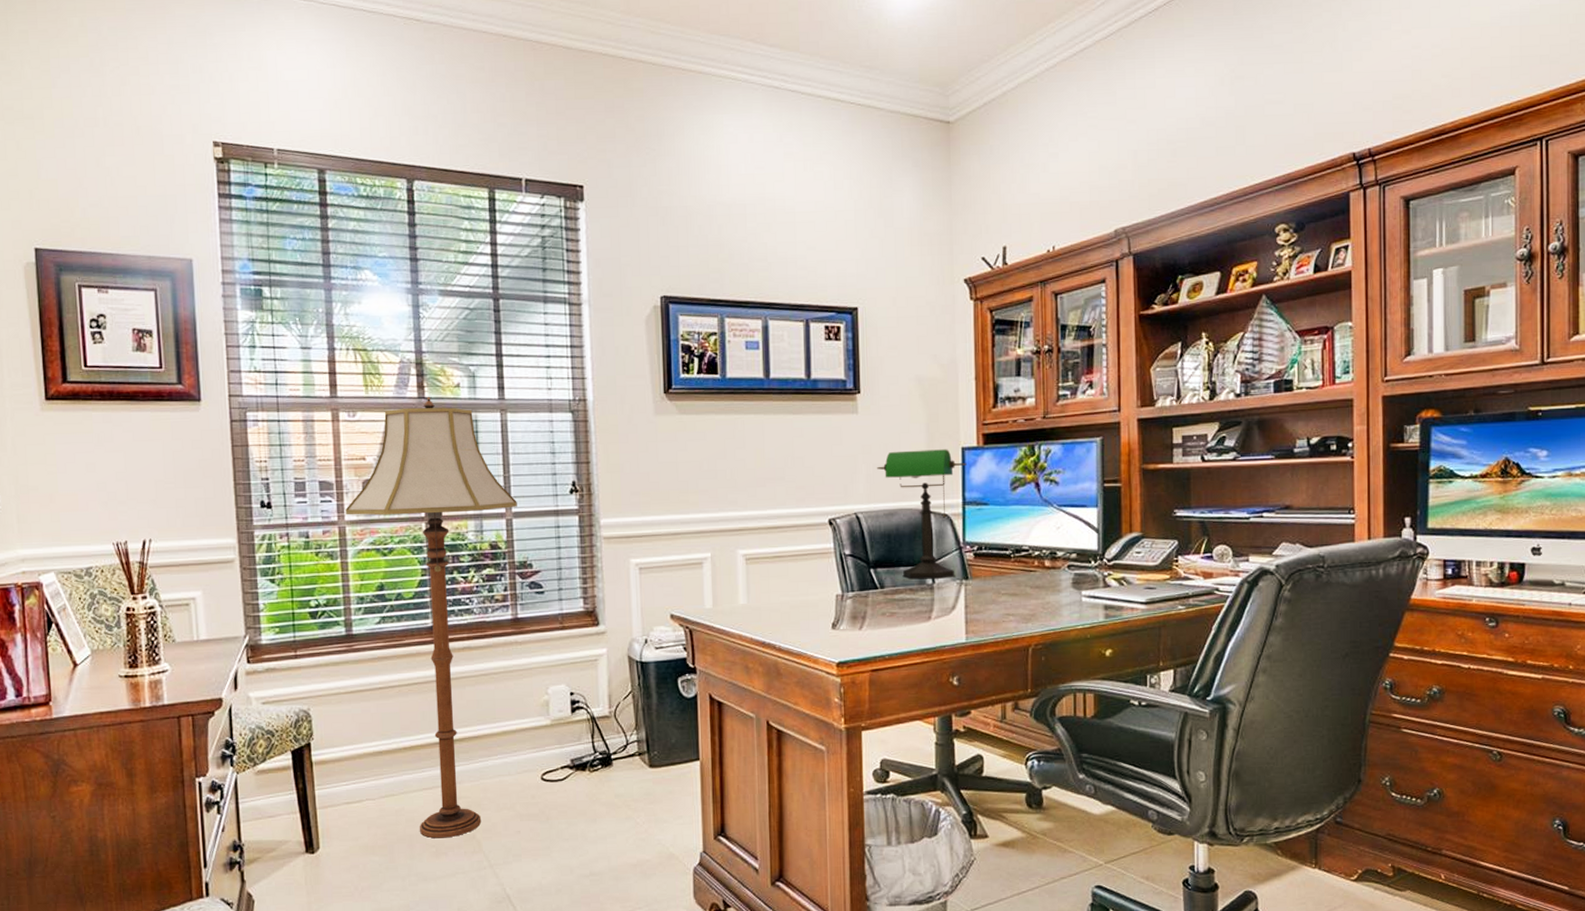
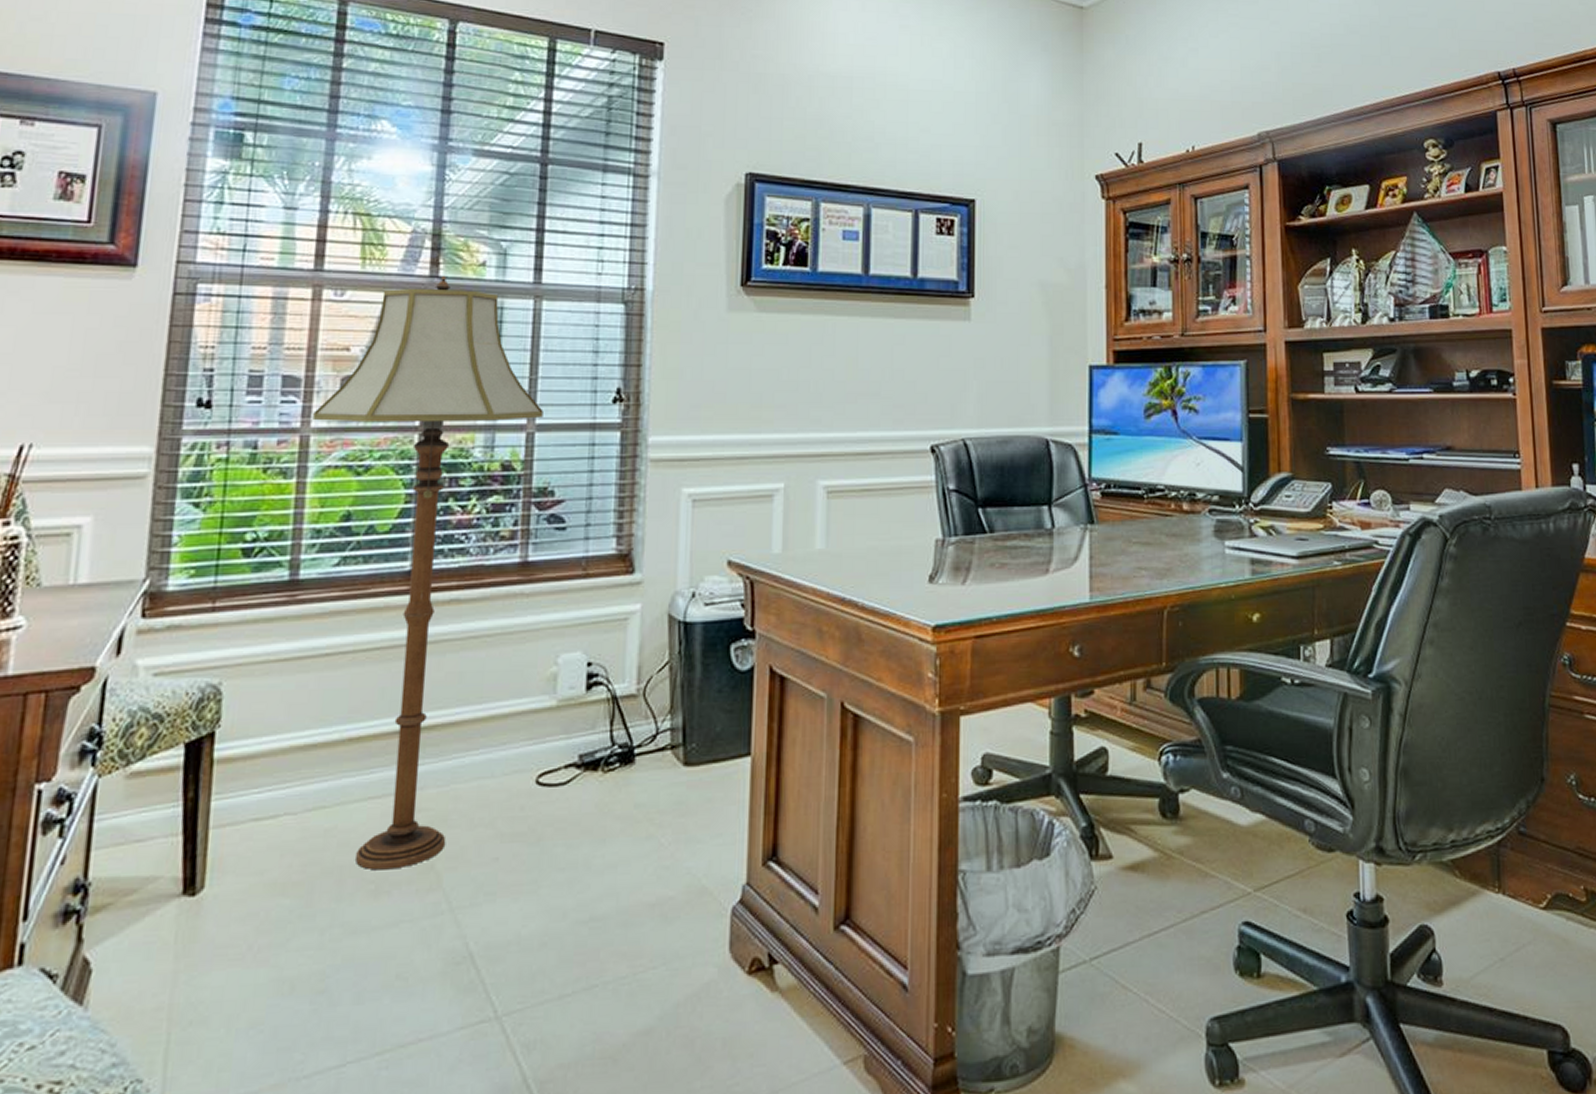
desk lamp: present [877,449,967,580] -> none [991,366,1095,524]

